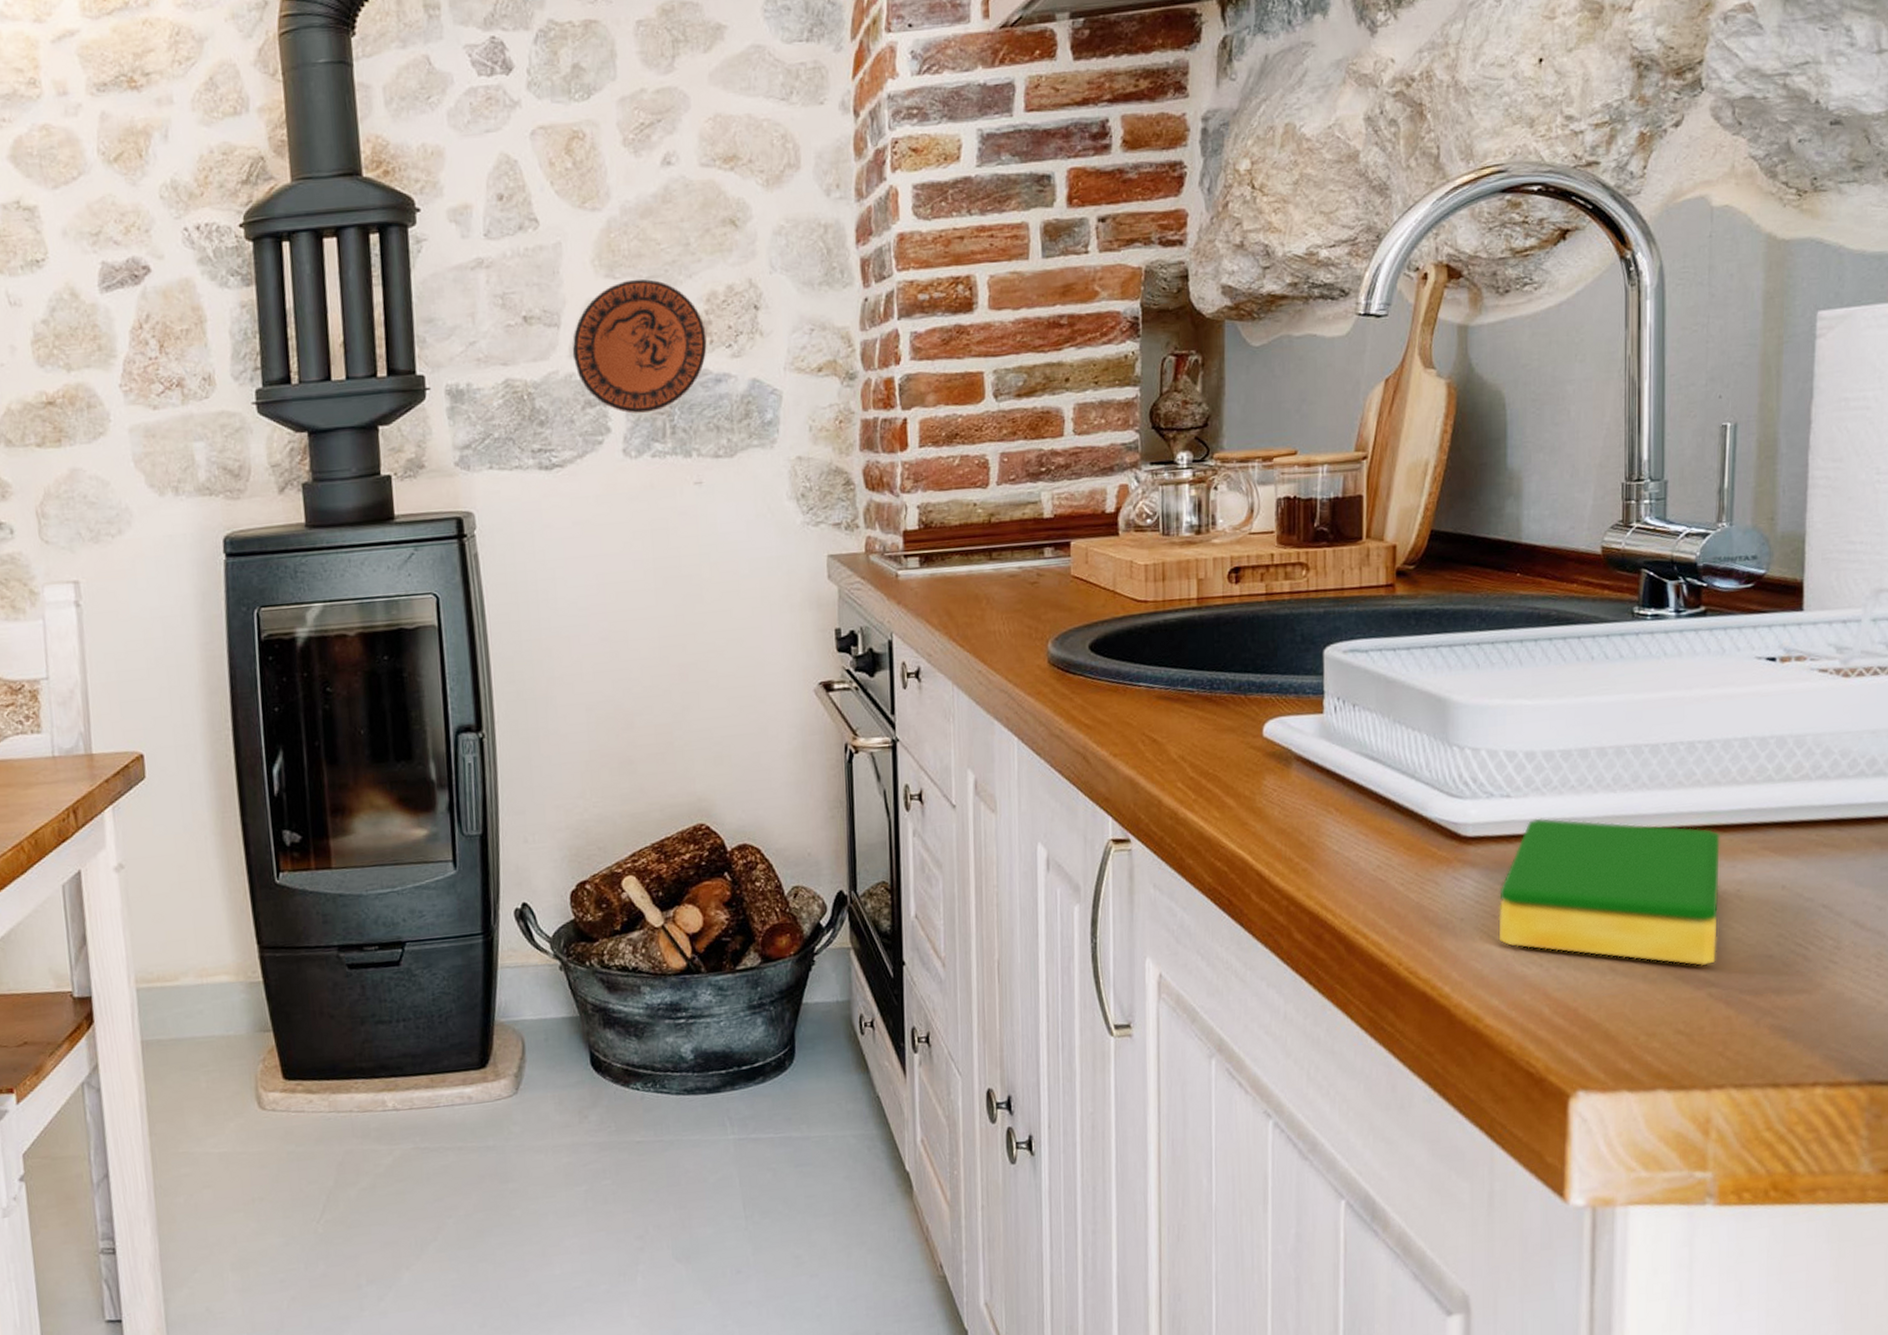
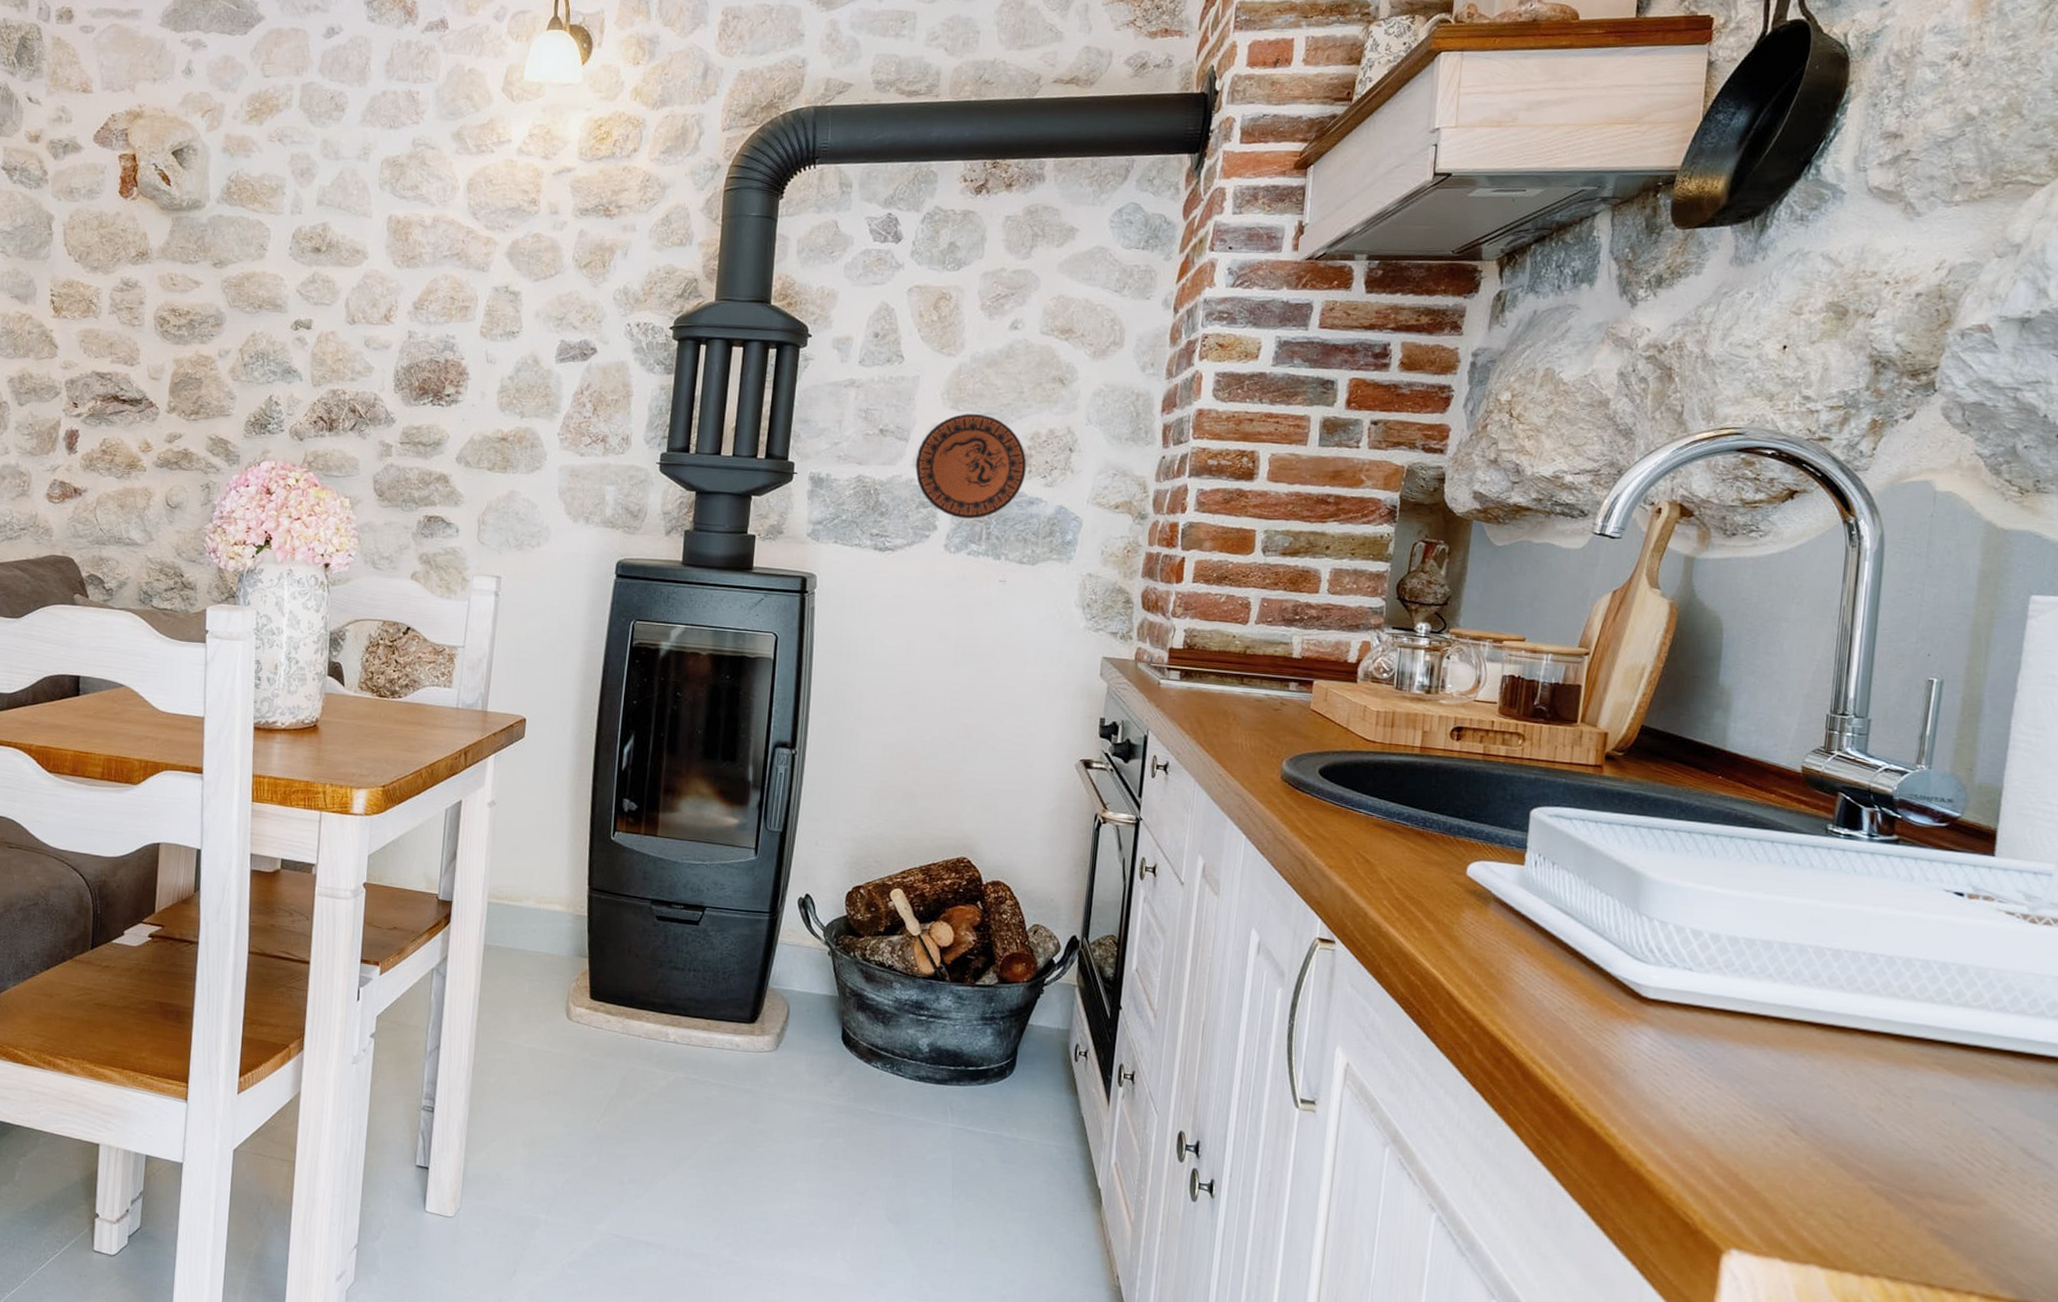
dish sponge: present [1498,818,1720,967] -> none [1669,994,1894,1160]

